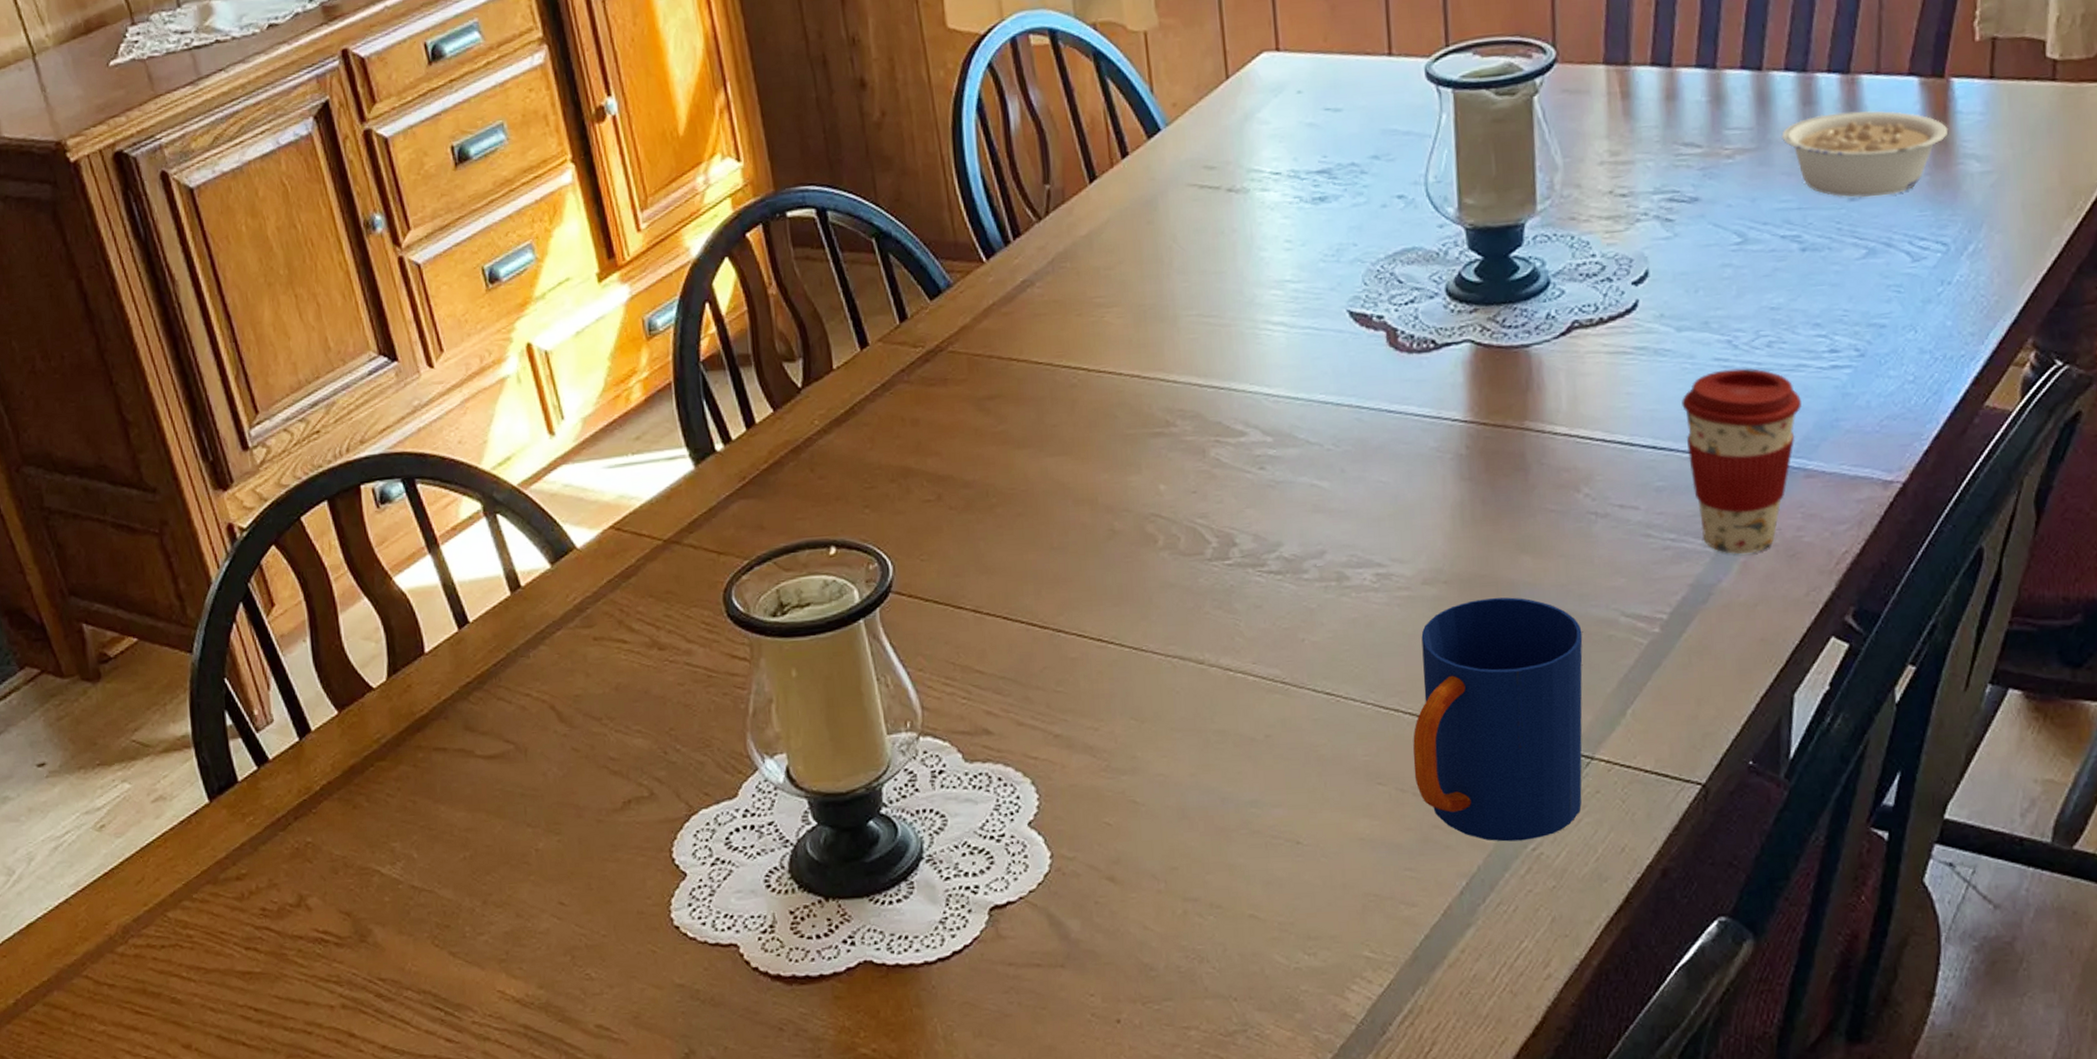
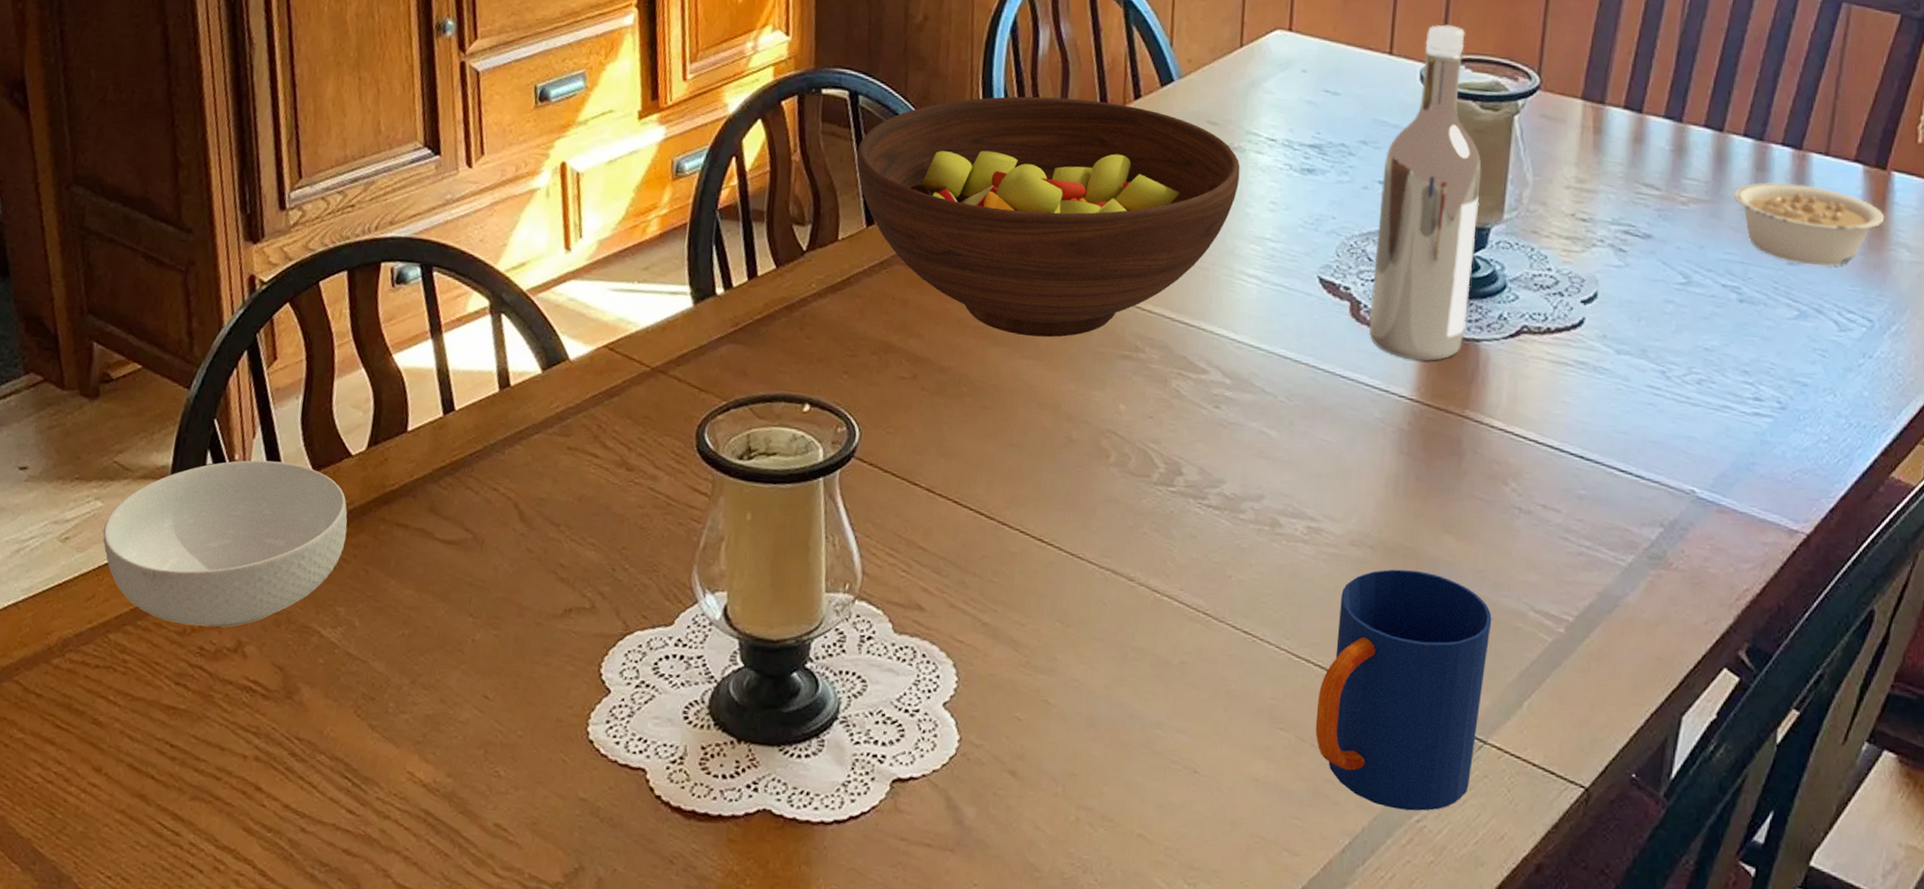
cereal bowl: none [137,708,386,889] -> present [103,460,347,628]
fruit bowl: none [836,166,1248,433] -> present [856,96,1240,338]
wine bottle: none [1400,10,1513,380] -> present [1369,24,1482,361]
coffee cup: present [1682,368,1803,555] -> none [1612,396,1723,574]

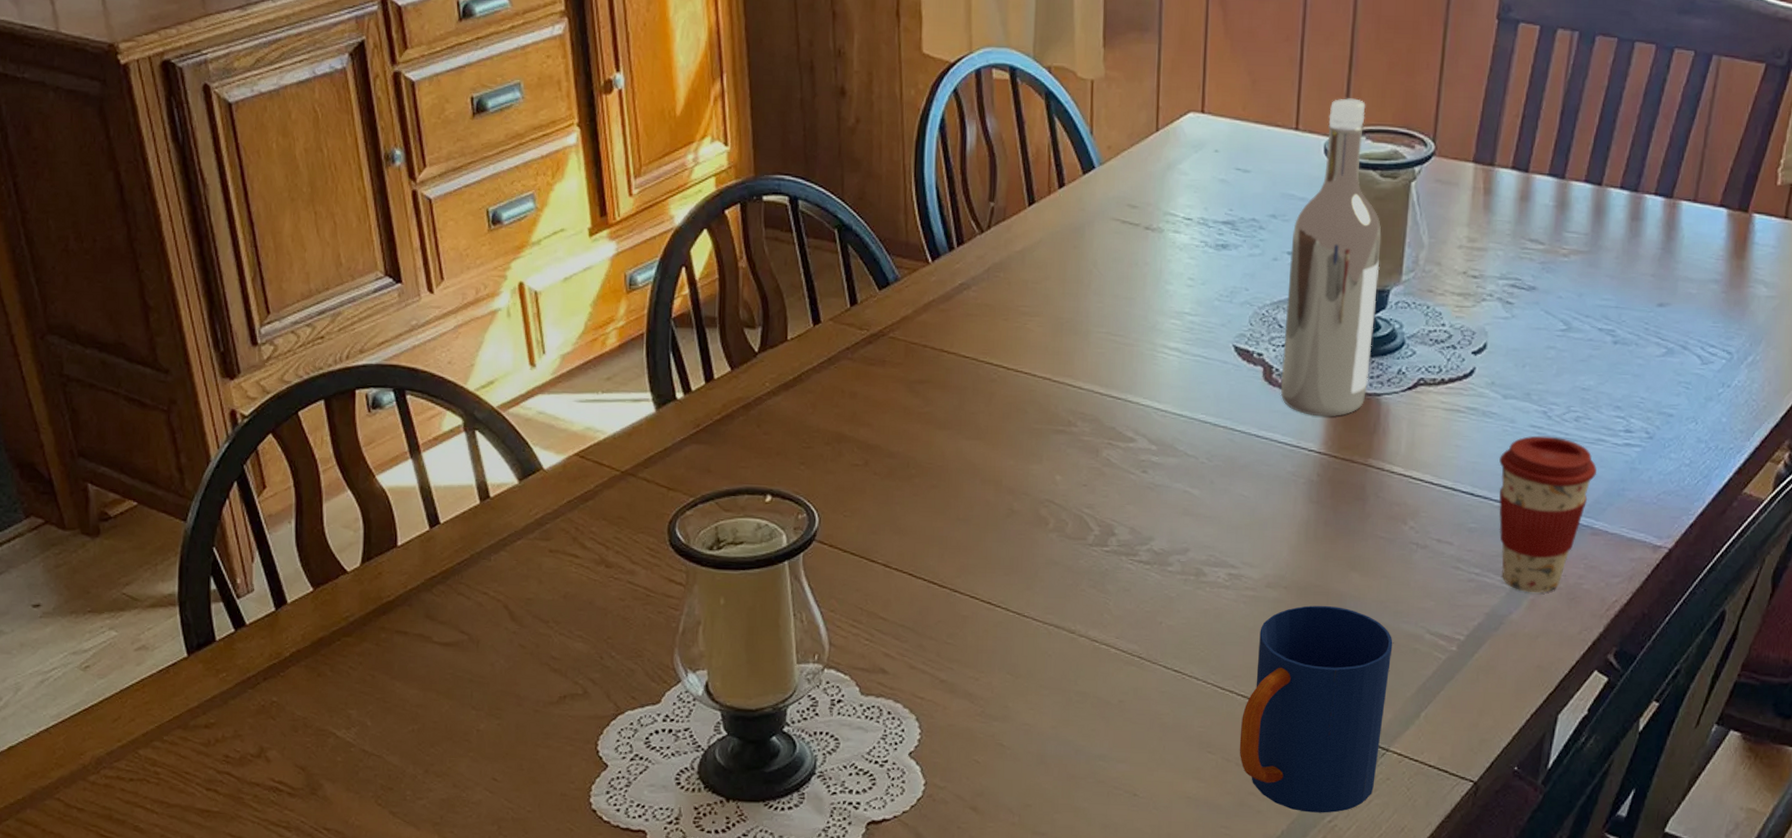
cereal bowl: present [103,460,347,628] -> none [121,582,350,737]
fruit bowl: present [856,96,1240,338] -> none [800,190,1159,418]
coffee cup: none [1612,396,1723,574] -> present [1498,435,1597,593]
legume: present [1733,182,1885,267] -> none [1610,230,1746,306]

